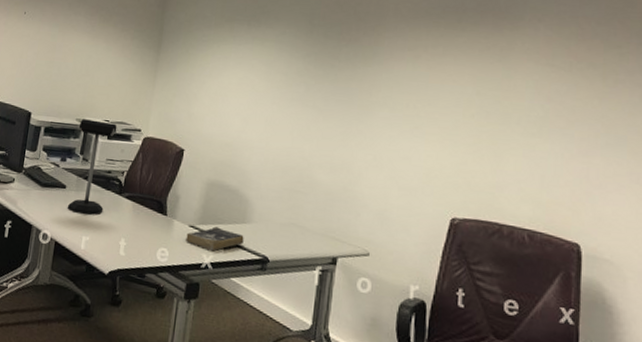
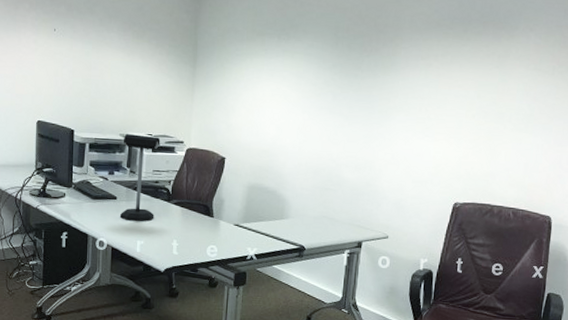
book: present [186,226,244,251] -> none [232,224,283,245]

